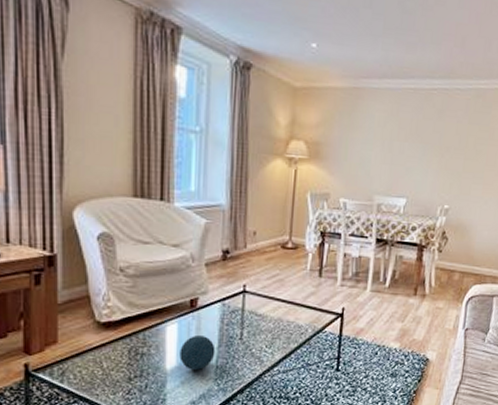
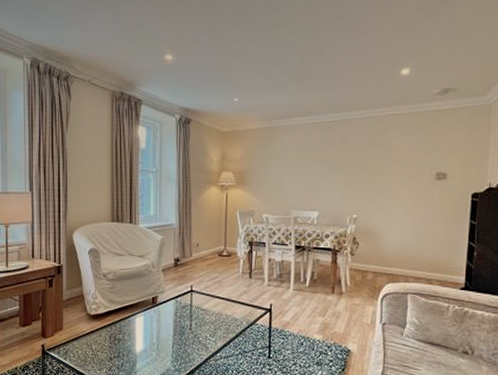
decorative orb: present [179,336,216,370] -> none [145,326,172,353]

